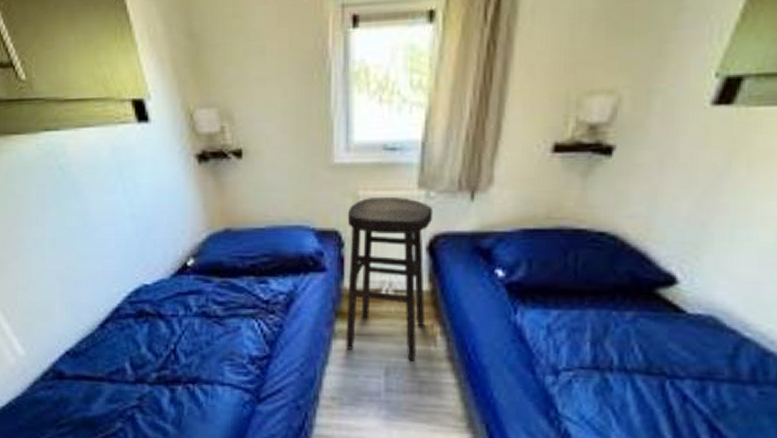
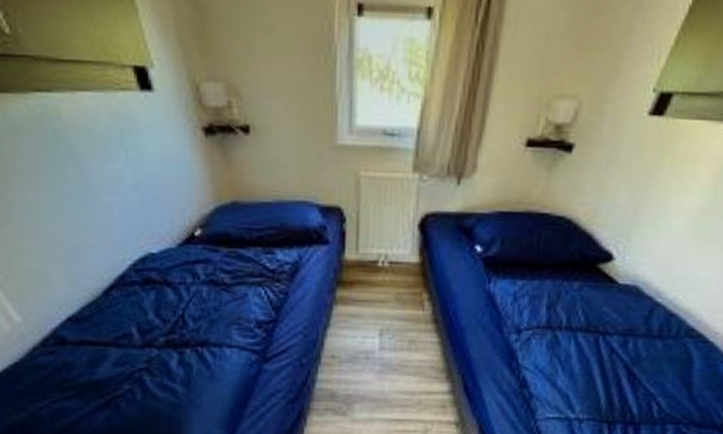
stool: present [345,197,434,361] -> none [345,178,426,324]

